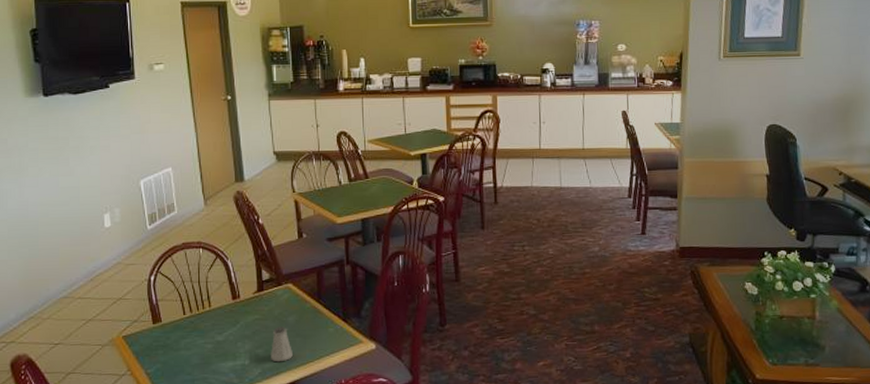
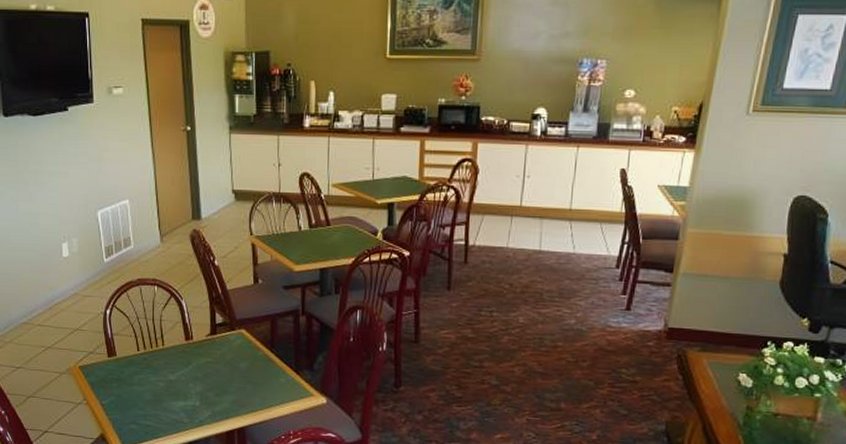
saltshaker: present [271,326,293,362] -> none [221,372,243,407]

